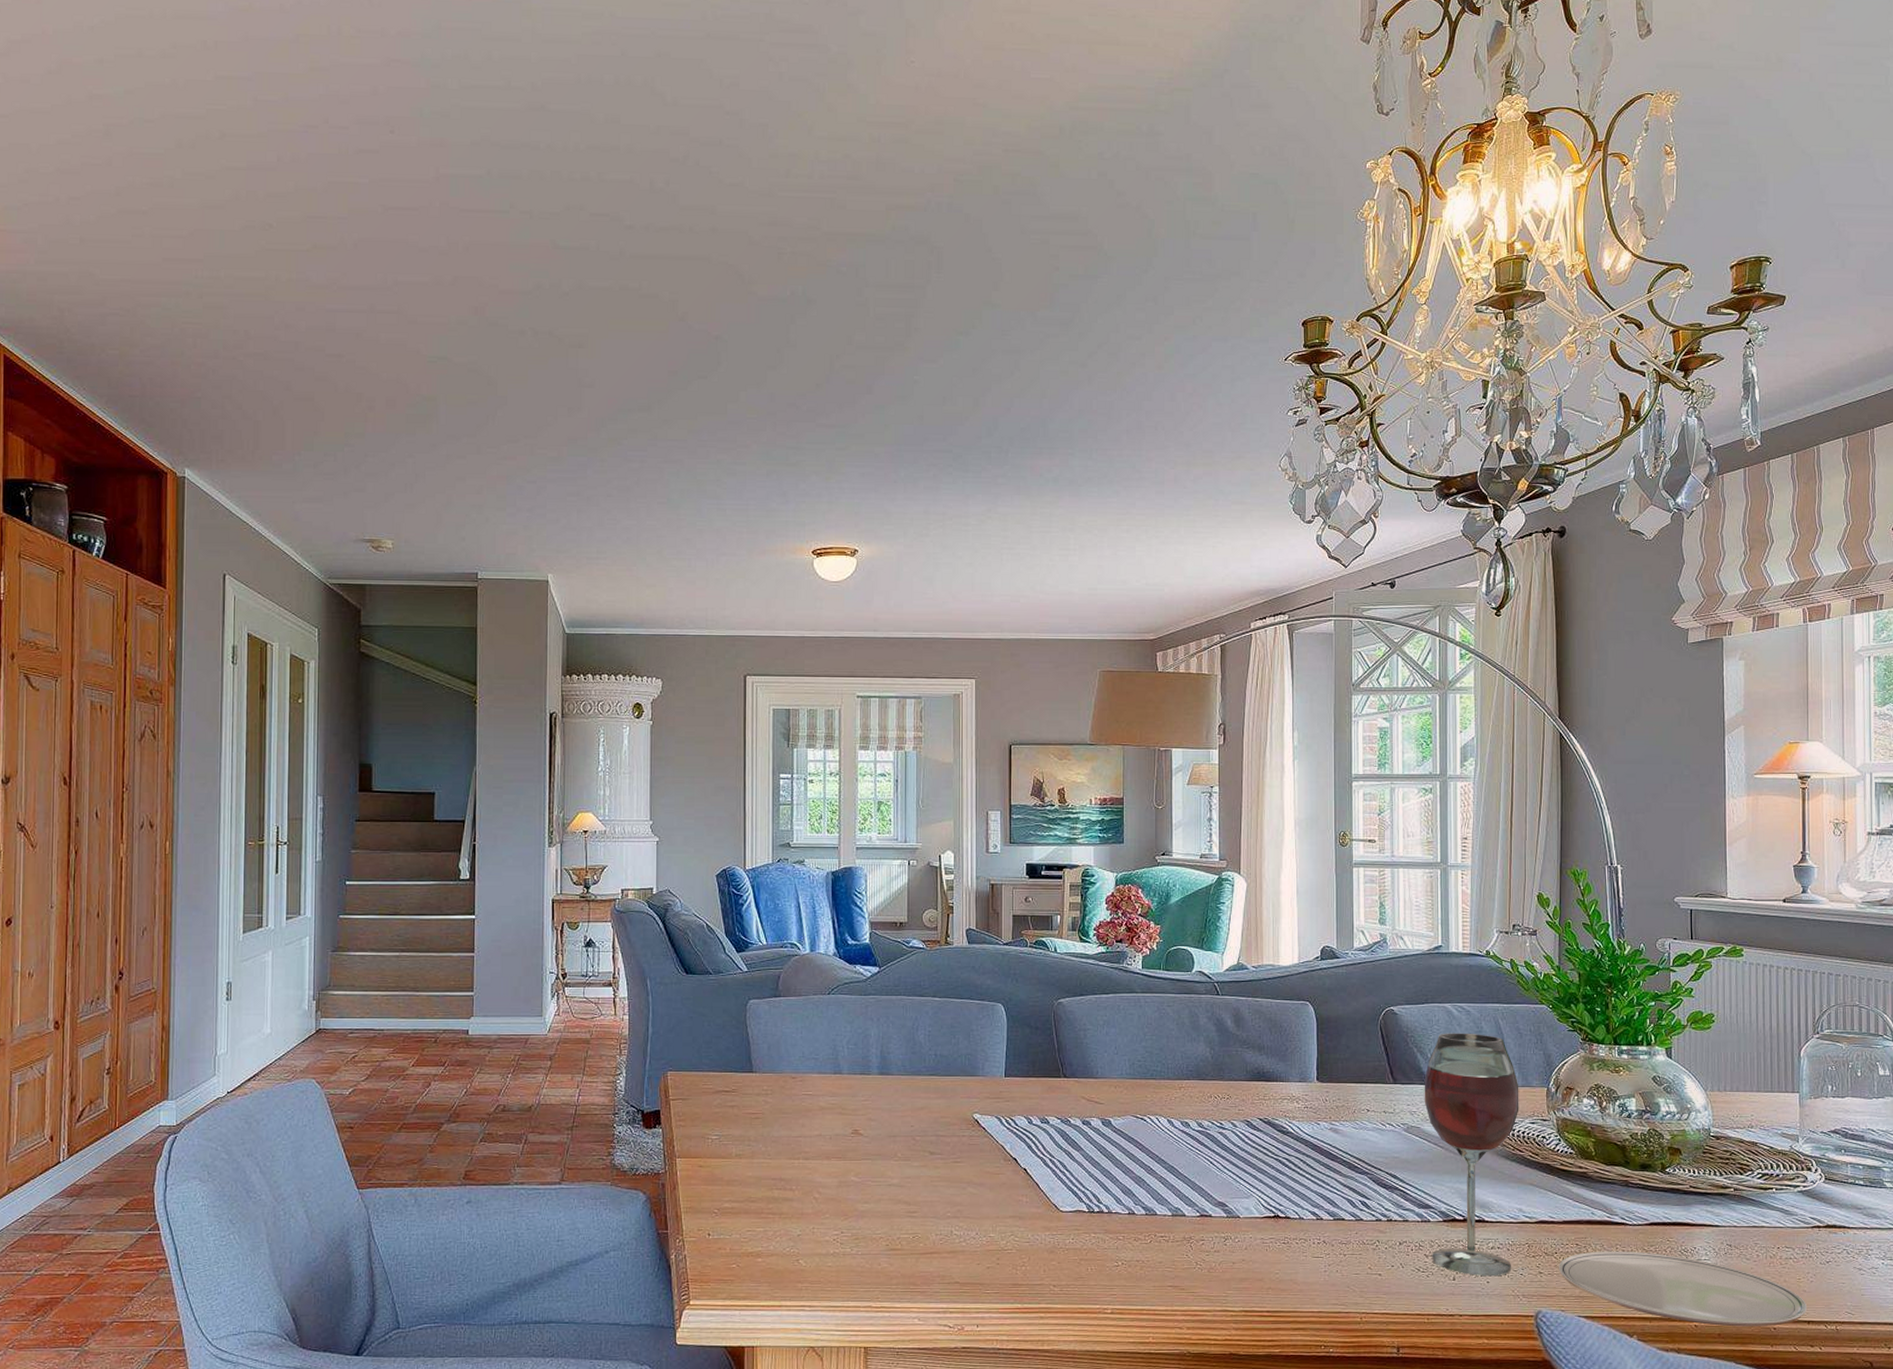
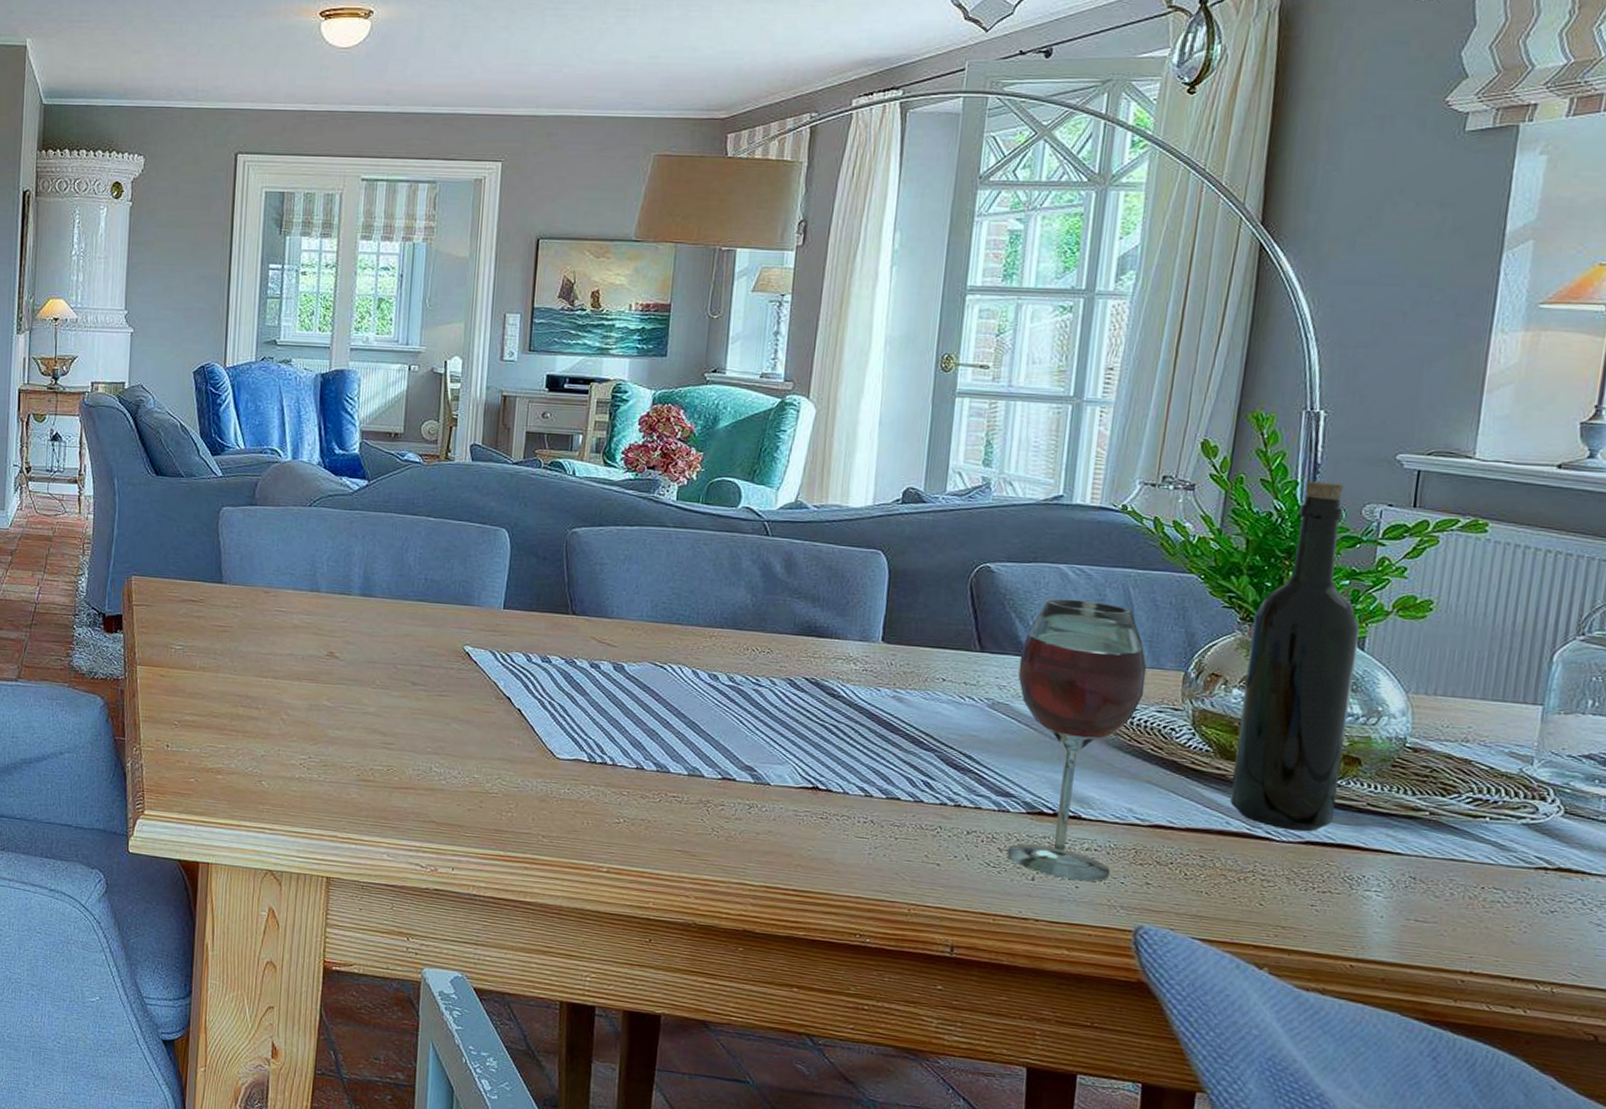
plate: present [1558,1250,1808,1327] -> none [1172,866,1514,979]
wine bottle: none [1591,923,1668,1215] -> present [1229,481,1360,832]

